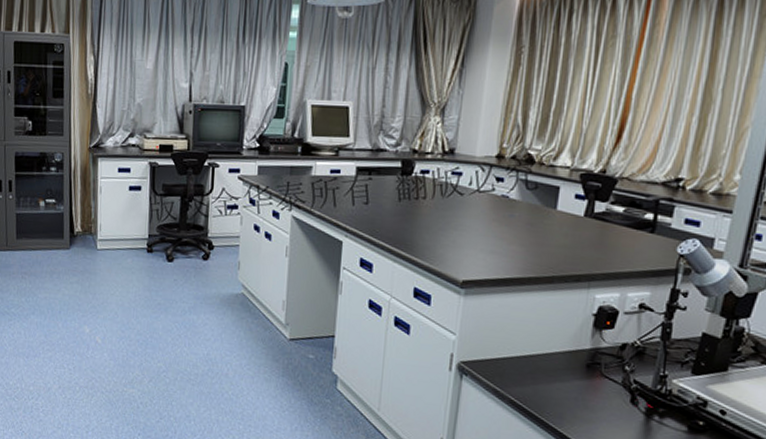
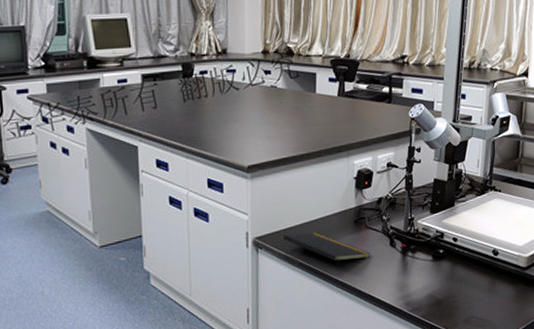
notepad: none [493,365,602,420] -> present [282,232,370,272]

